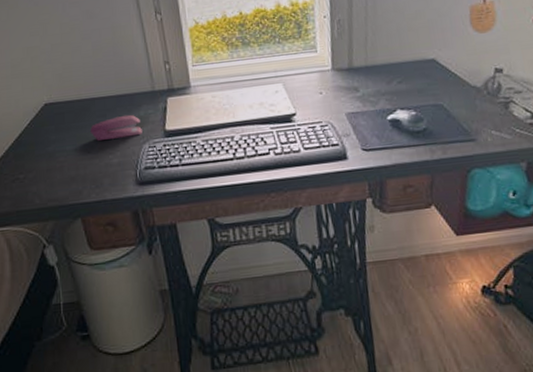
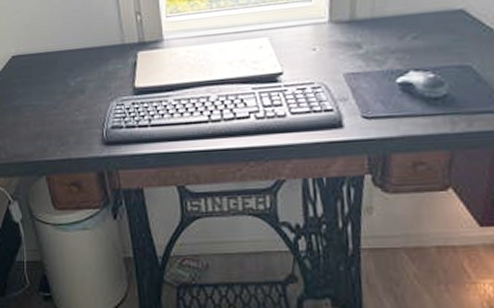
stapler: present [90,114,142,141] -> none [57,69,110,96]

